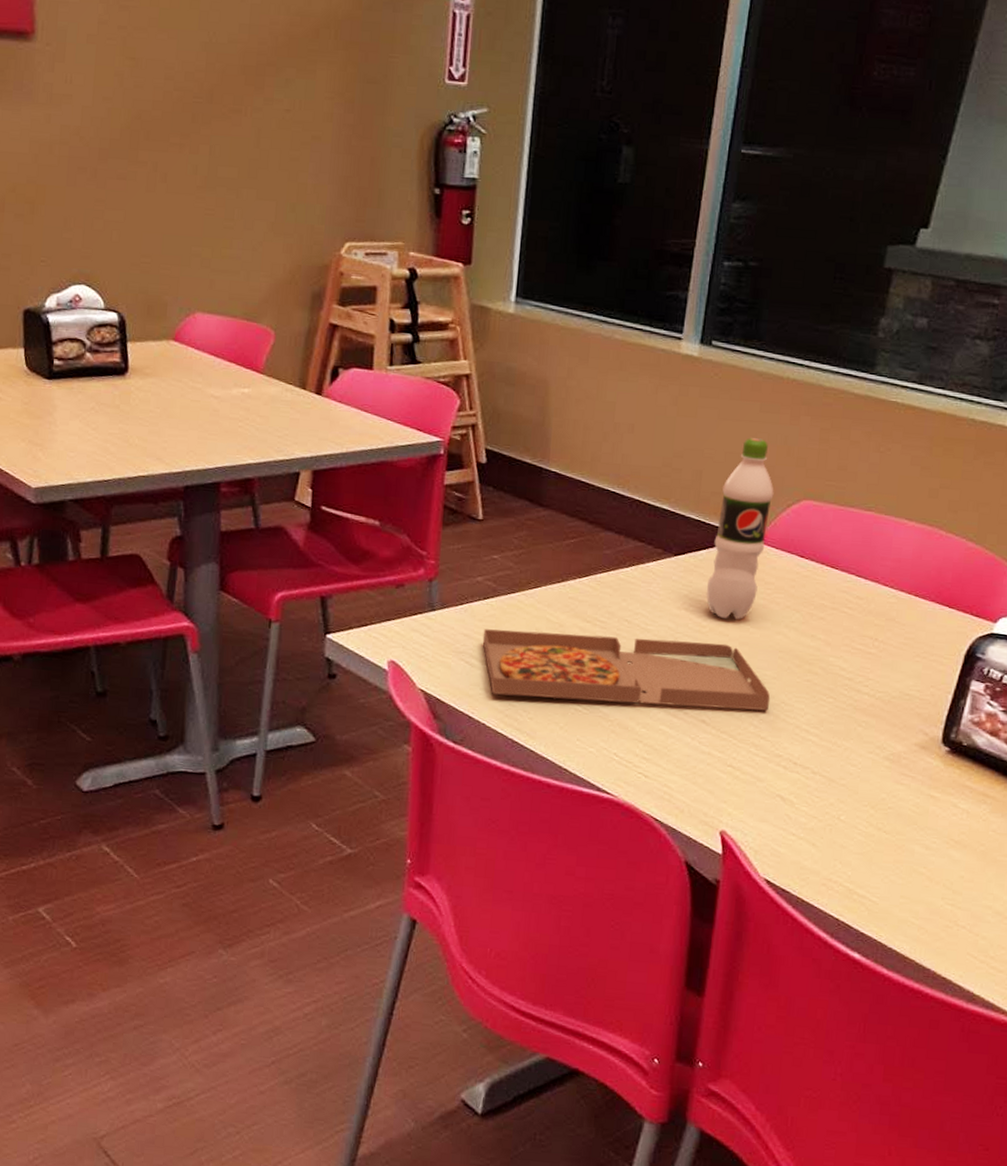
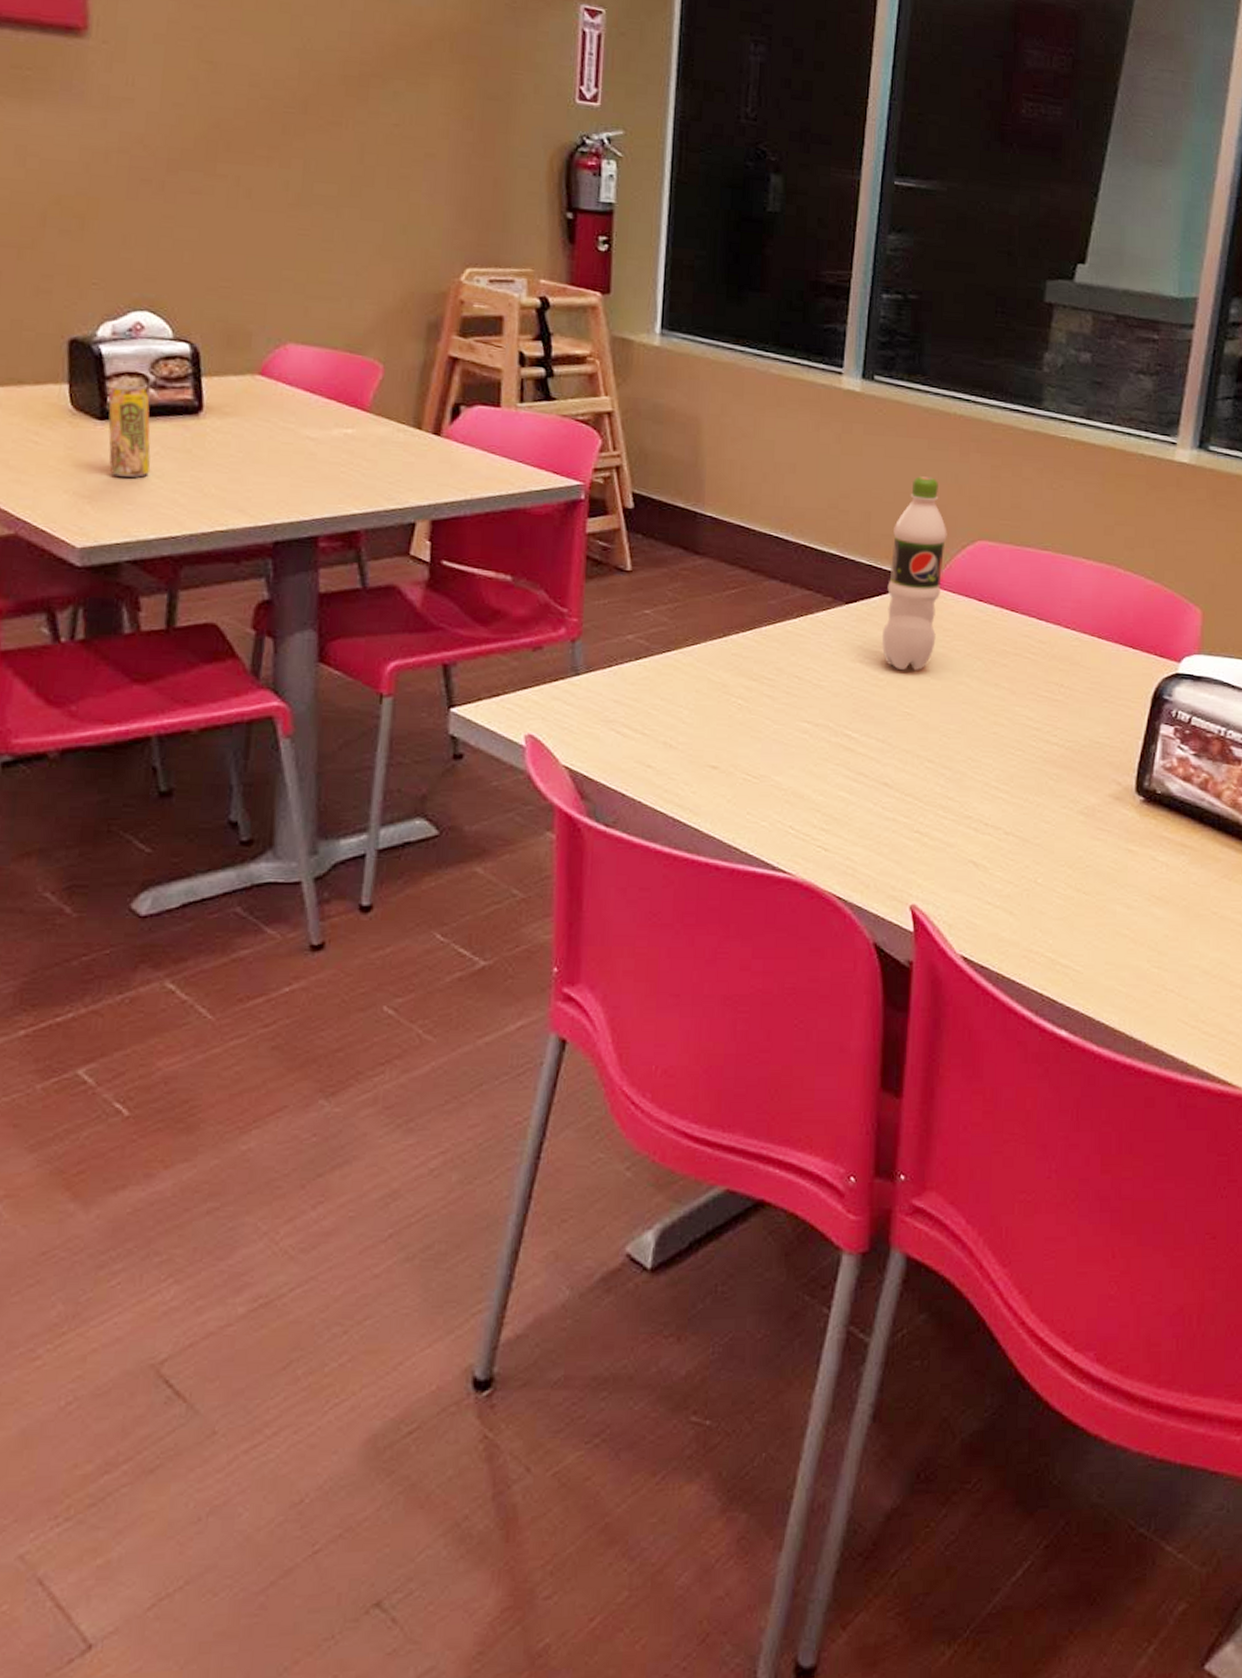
beverage can: none [54,348,88,429] -> present [108,383,151,478]
pizza: present [482,629,771,711] -> none [635,693,956,769]

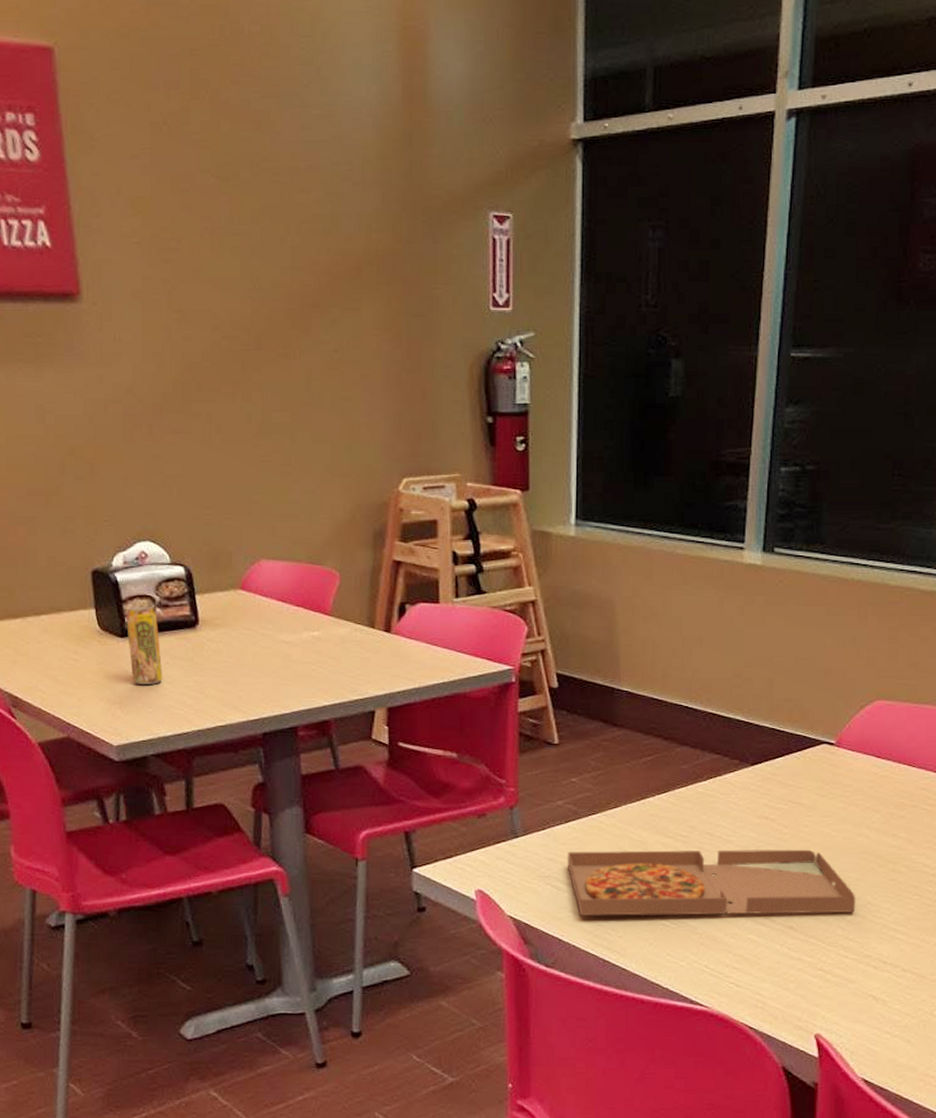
pizza: none [635,693,956,769] -> present [567,849,856,916]
pop: present [881,476,947,671] -> none [785,642,846,825]

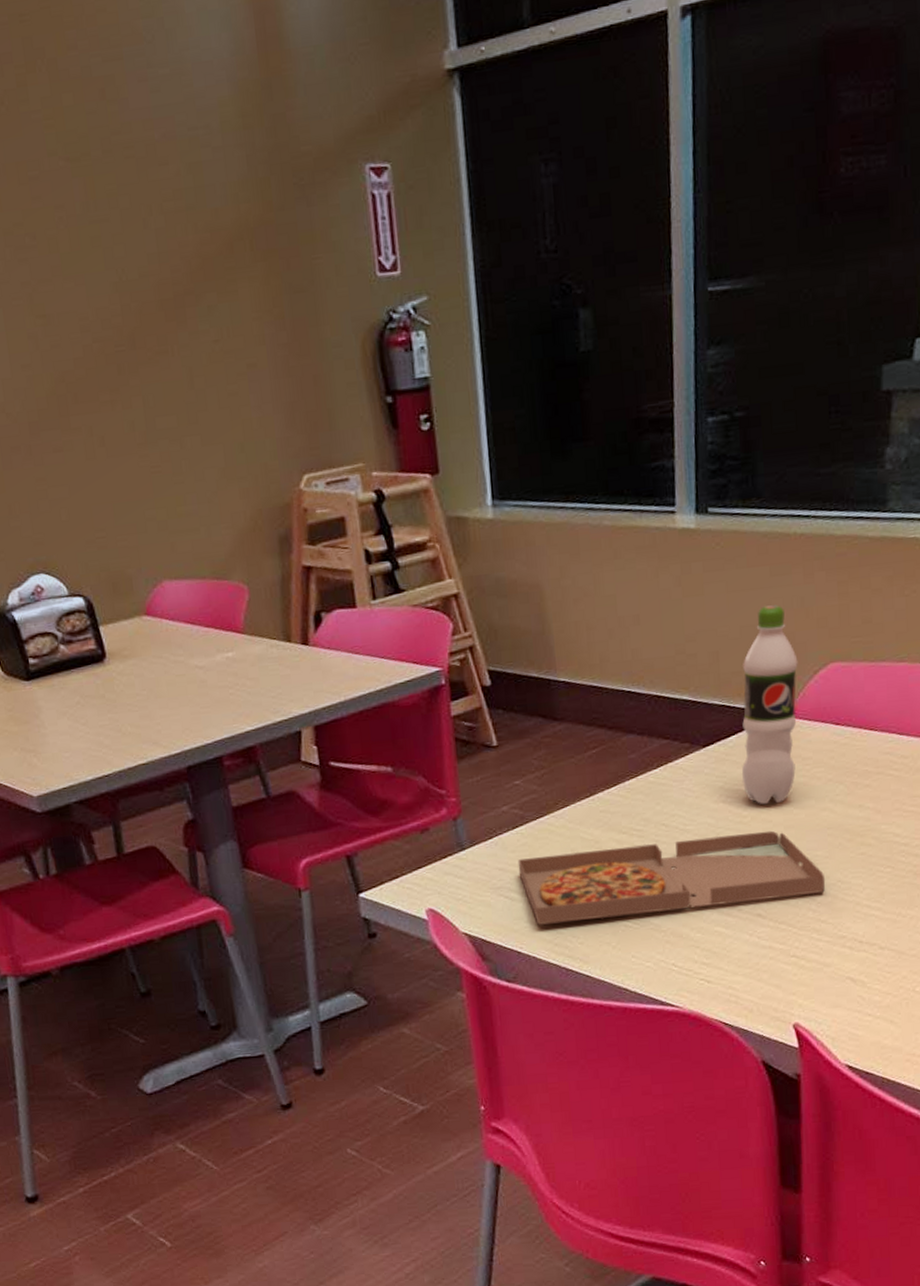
beverage can: present [126,605,163,684] -> none [29,644,76,729]
pop: none [785,642,846,825] -> present [741,605,798,805]

